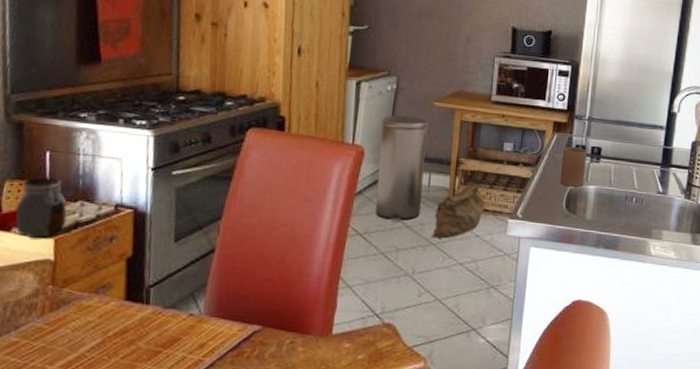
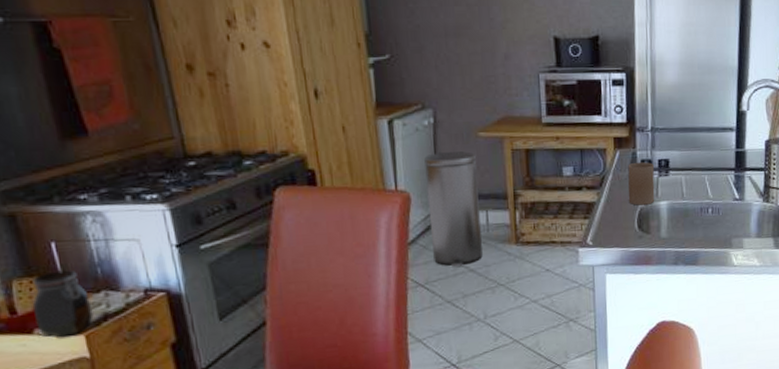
bag: present [431,184,486,238] -> none [498,216,552,278]

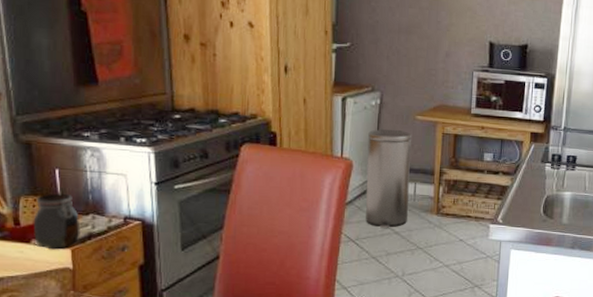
cup: present [628,161,655,206] -> none [537,155,563,194]

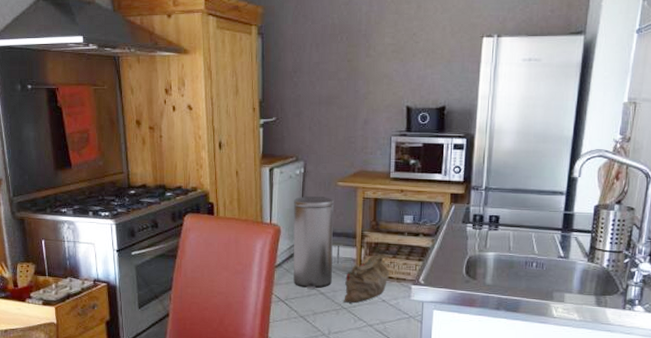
jar: present [34,193,81,249] -> none [28,260,61,306]
bag: none [418,193,468,242] -> present [342,255,390,303]

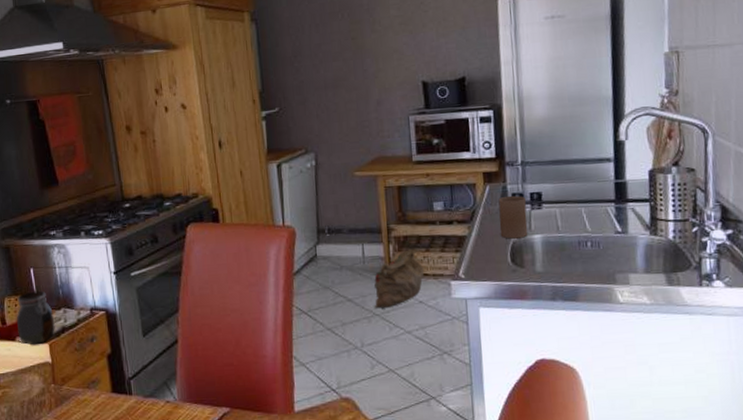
jar: none [28,260,61,306] -> present [17,290,55,345]
pedal bin: present [293,196,334,289] -> none [306,190,359,296]
cup: none [459,216,485,254] -> present [498,195,528,239]

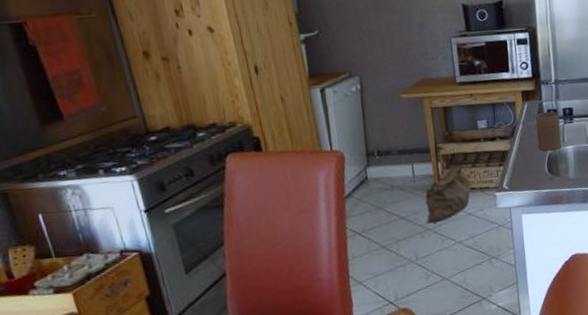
jar: present [17,290,55,345] -> none [25,237,79,297]

